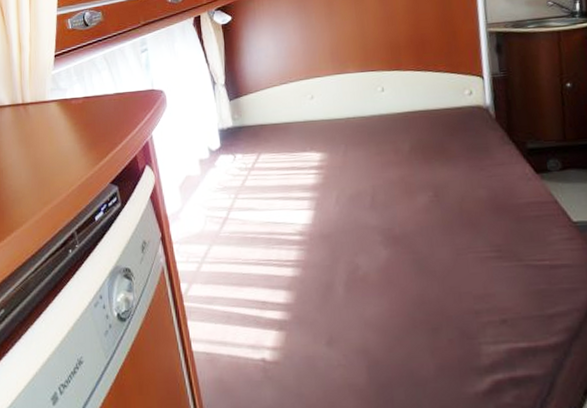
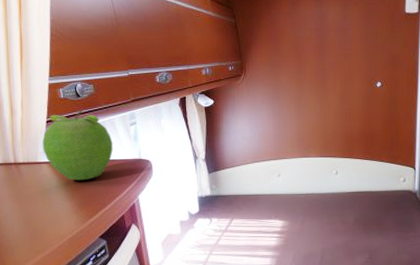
fruit: none [50,39,124,119] -> present [42,109,113,181]

